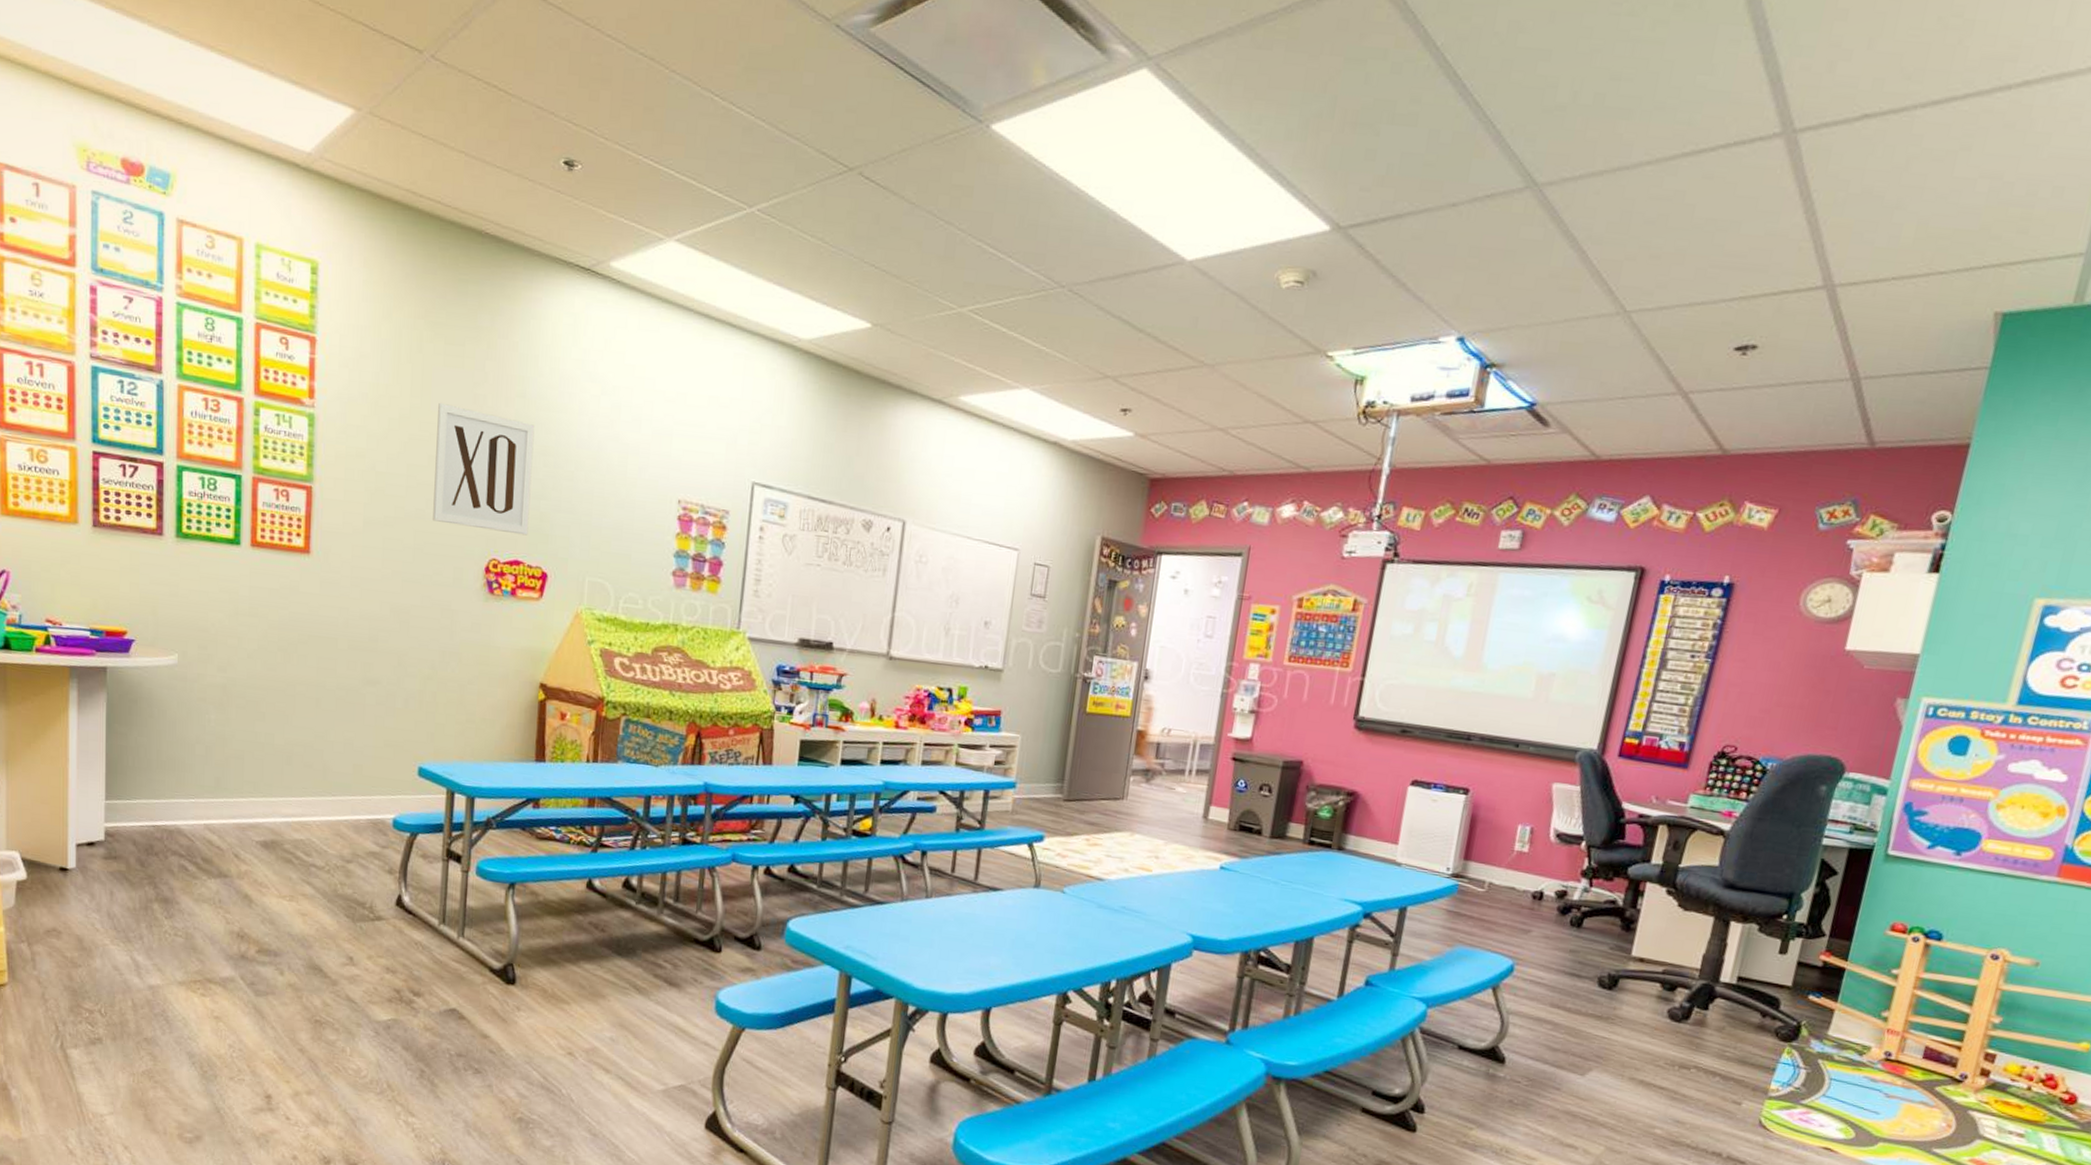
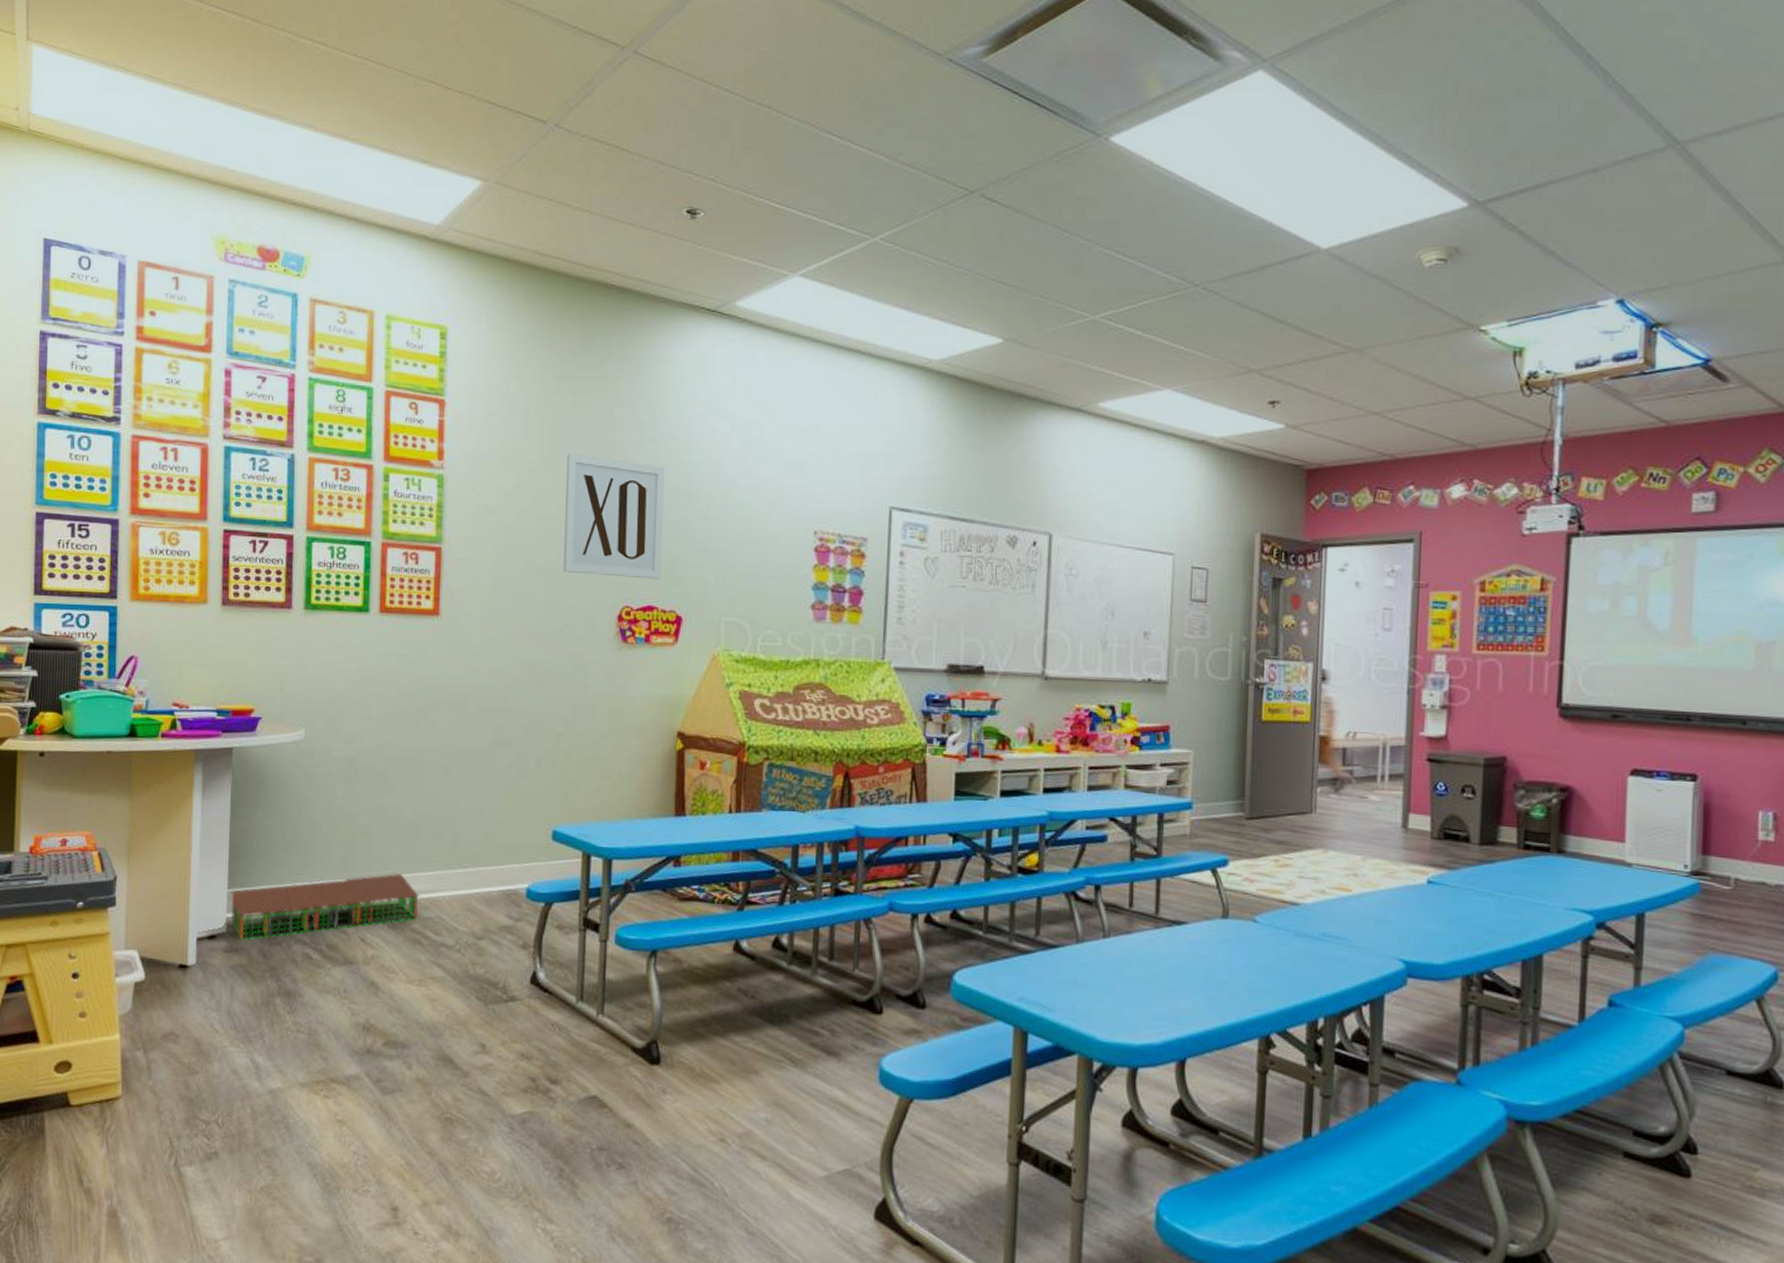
storage bin: none [108,796,290,849] -> present [230,872,419,940]

